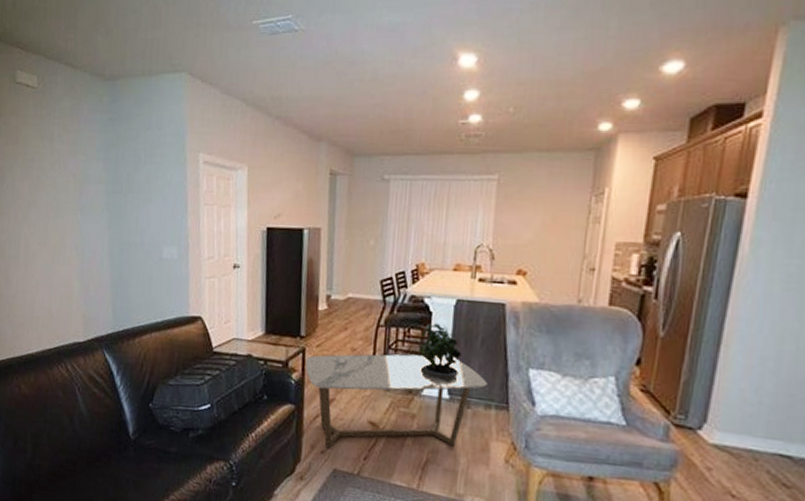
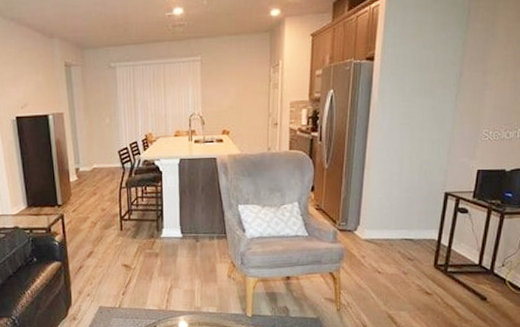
coffee table: present [305,354,488,449] -> none [65,204,209,292]
potted plant: present [418,323,462,384] -> none [154,179,188,225]

